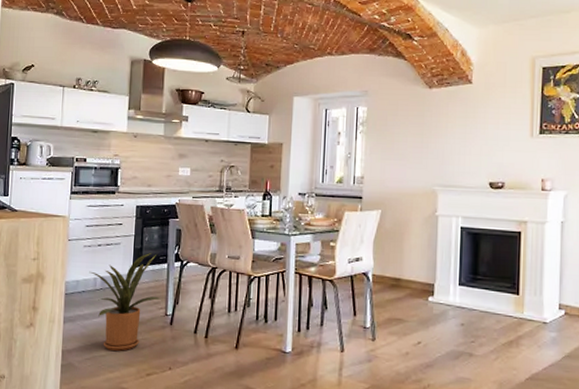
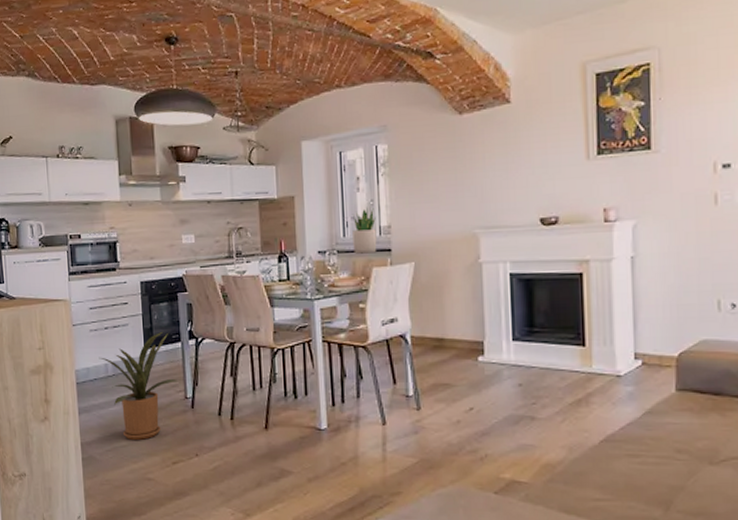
planter: none [330,159,352,199] -> present [353,207,377,254]

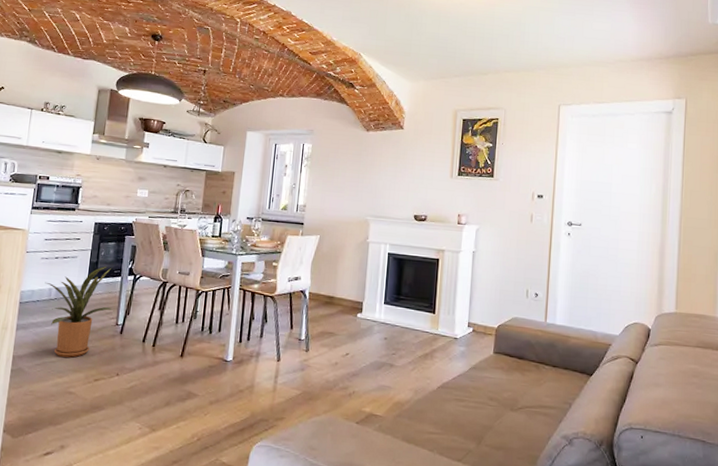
planter: present [353,207,377,254] -> none [275,189,295,225]

